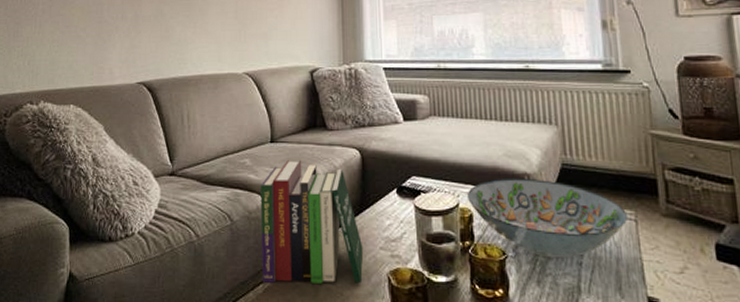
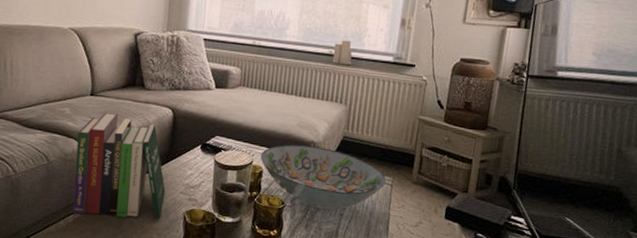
candle: none [529,50,554,80] -> present [332,39,352,65]

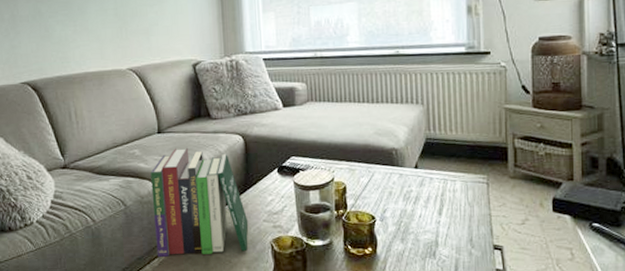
decorative bowl: present [260,144,387,210] -> none [341,153,481,219]
candle: present [332,39,352,65] -> none [400,36,422,64]

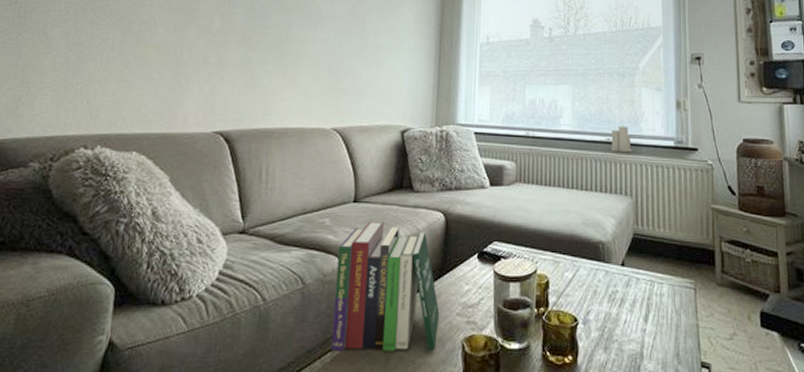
candle: none [400,36,422,64] -> present [611,125,632,153]

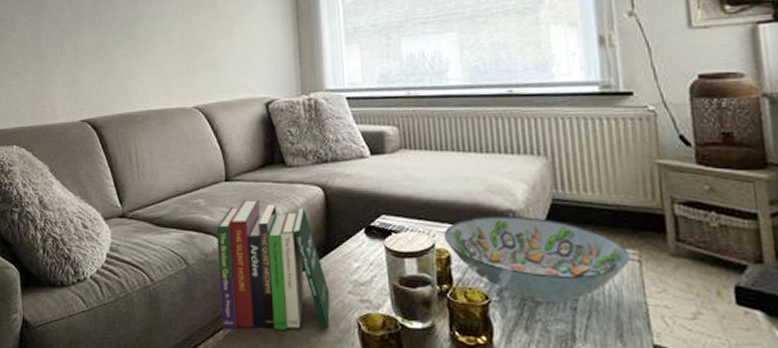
decorative bowl: none [544,246,689,325] -> present [443,217,631,303]
candle: present [611,125,632,153] -> none [513,72,543,106]

